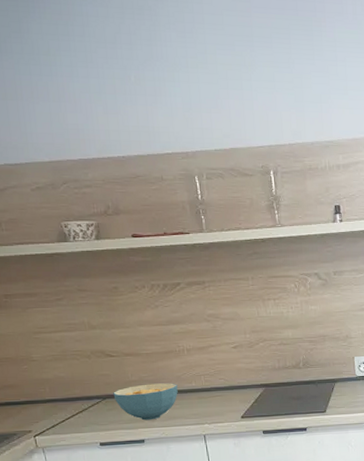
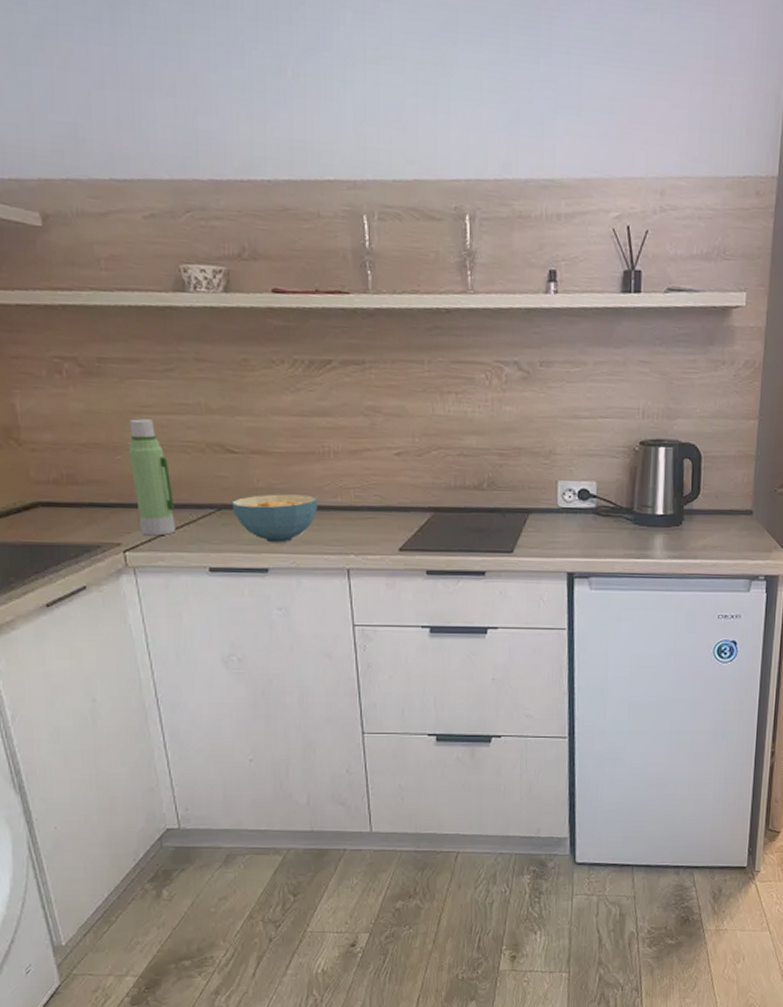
water bottle: none [31,337,72,423] -> present [129,419,175,536]

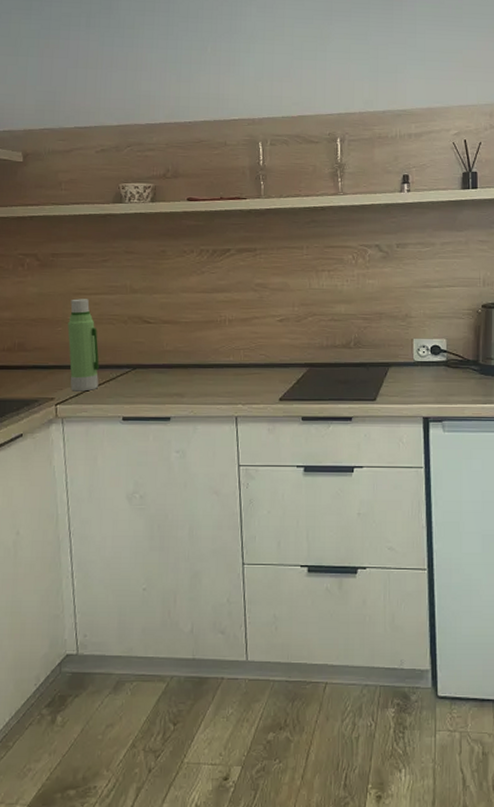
cereal bowl: present [231,494,318,543] -> none [144,355,214,396]

